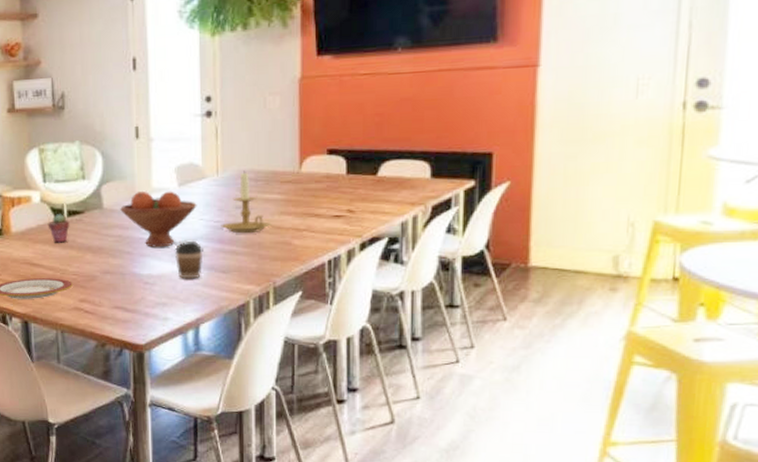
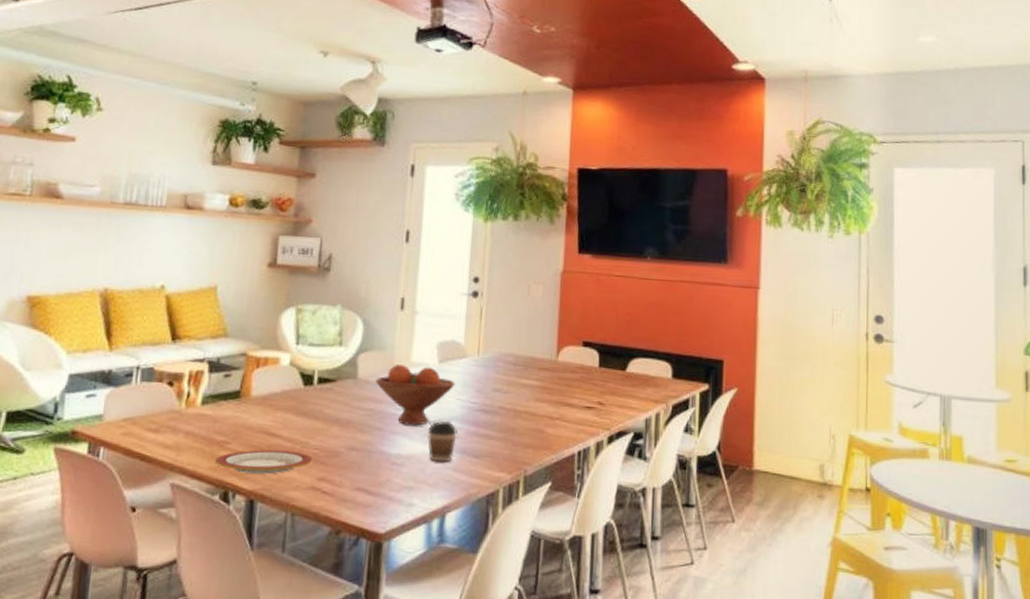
potted succulent: present [47,214,70,243] -> none [293,380,319,412]
candle holder: present [221,170,272,234] -> none [477,353,527,418]

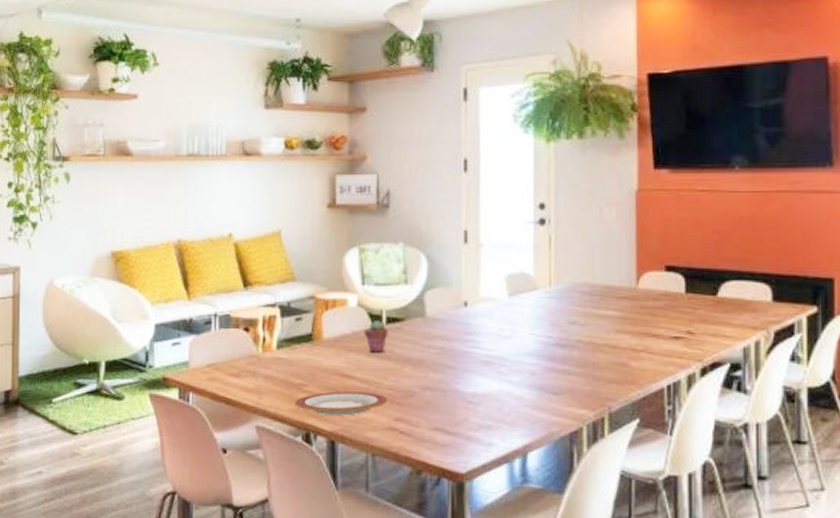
potted succulent: none [293,380,319,412] -> present [363,320,388,353]
fruit bowl: present [376,365,455,426] -> none [444,300,528,363]
coffee cup: present [427,421,457,463] -> none [501,358,533,400]

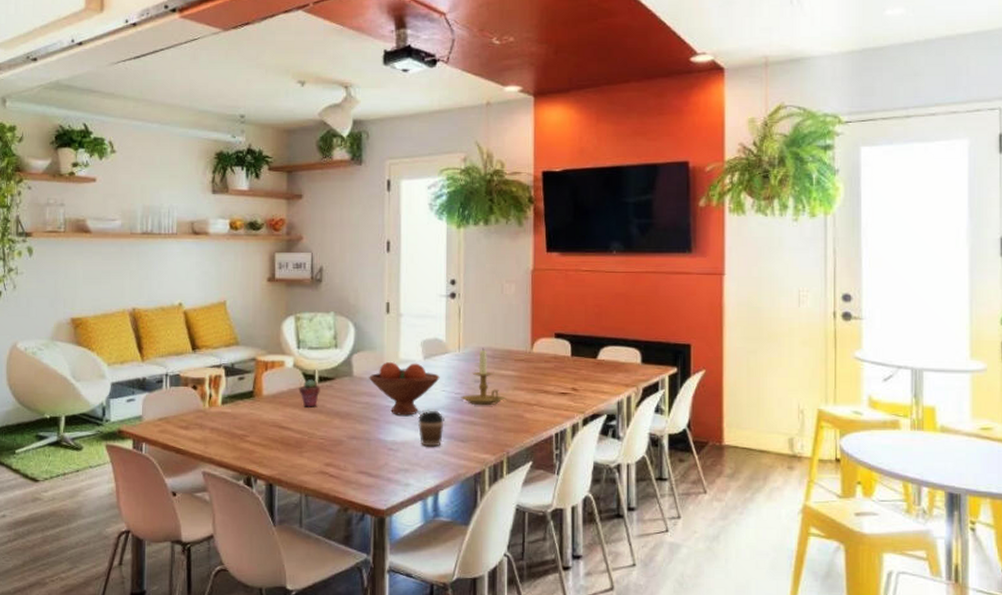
plate: present [295,391,388,416] -> none [237,441,319,462]
fruit bowl: none [444,300,528,363] -> present [369,362,440,416]
coffee cup: none [501,358,533,400] -> present [417,411,444,447]
candle holder: none [552,283,607,352] -> present [461,348,506,406]

